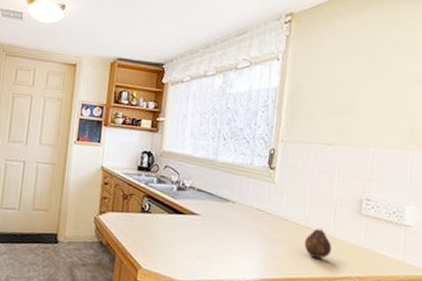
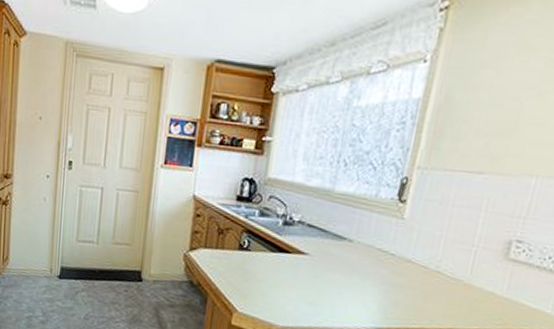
fruit: present [304,228,333,259] -> none [431,273,467,308]

